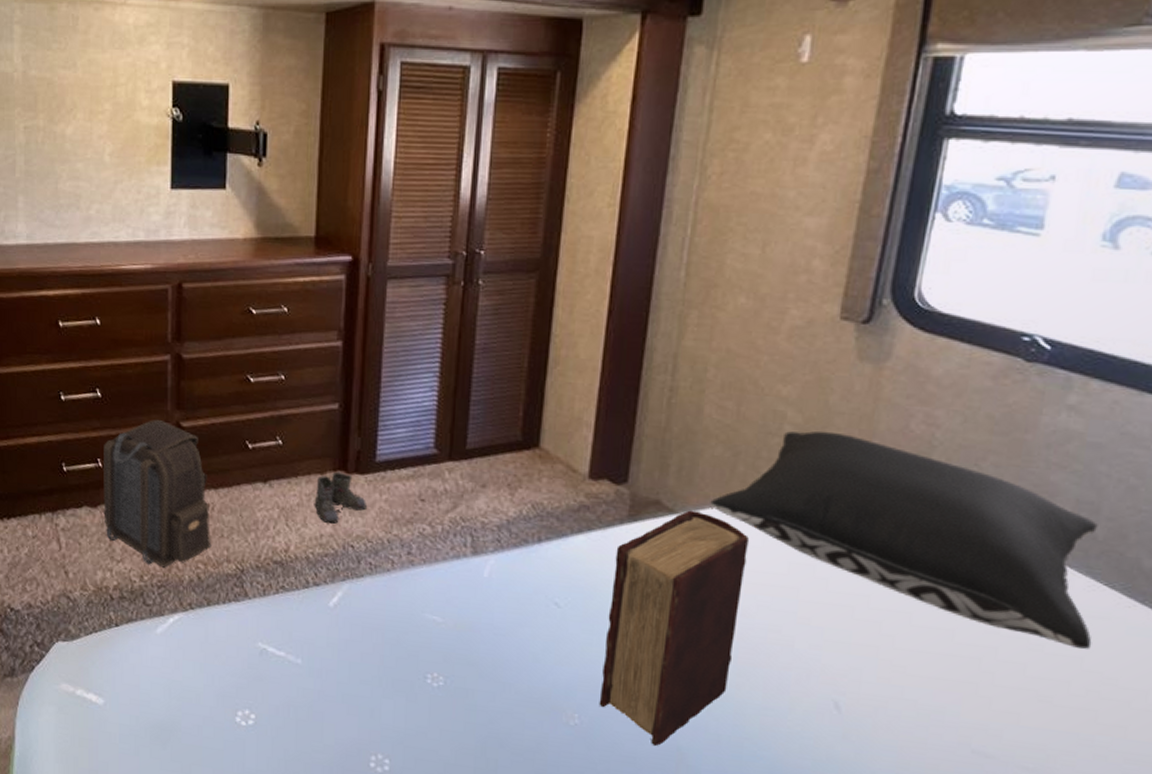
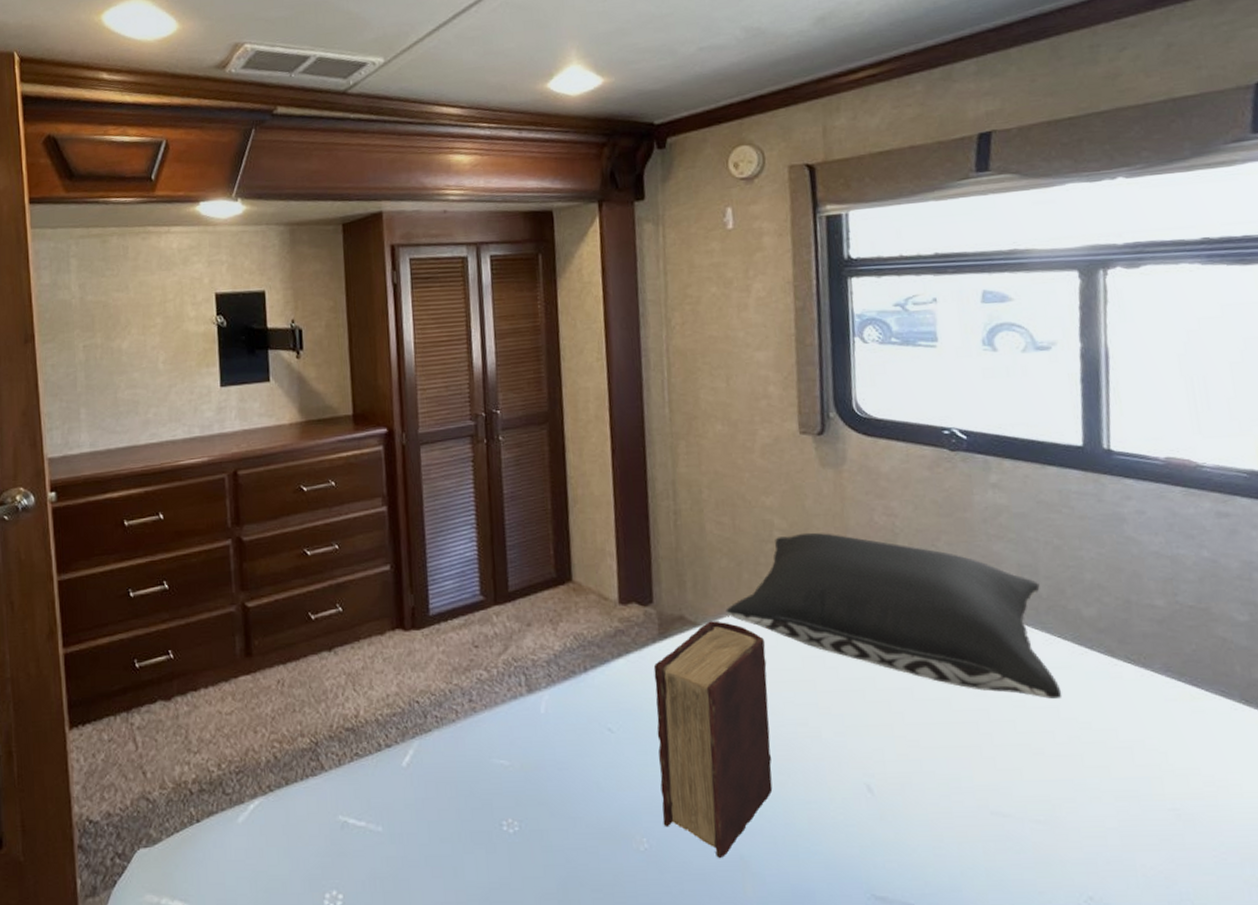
backpack: present [103,419,211,568] -> none [174,603,285,752]
boots: present [314,471,366,525] -> none [377,630,426,683]

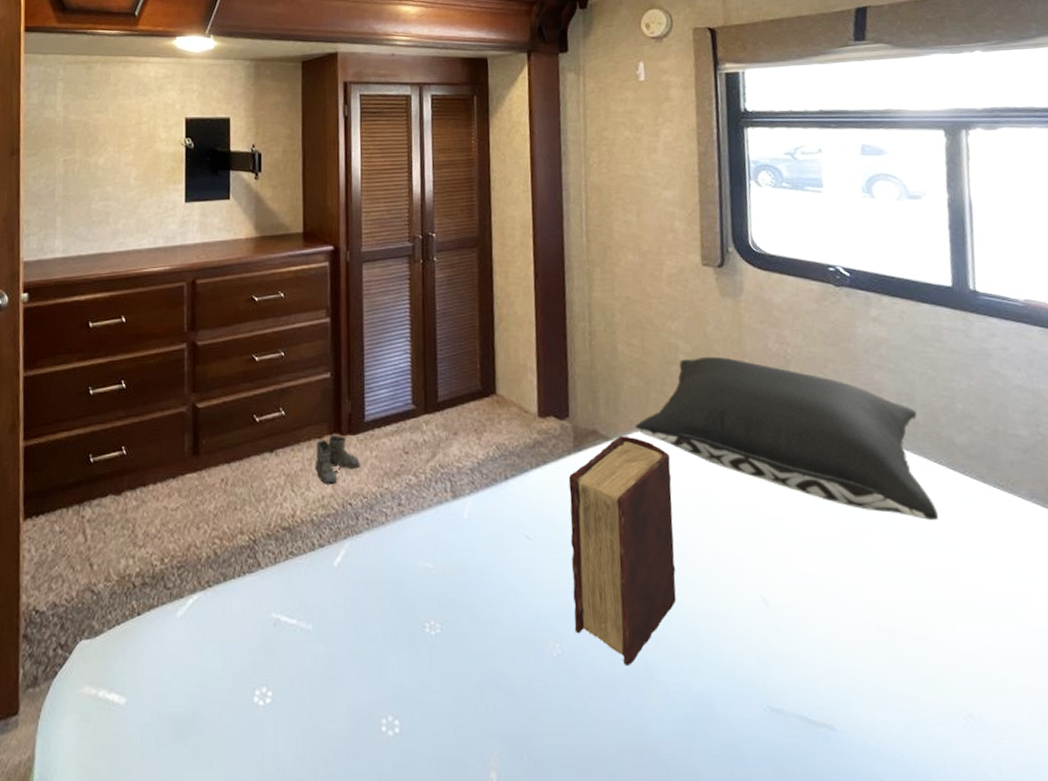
boots: none [377,630,426,683] -> present [315,434,360,485]

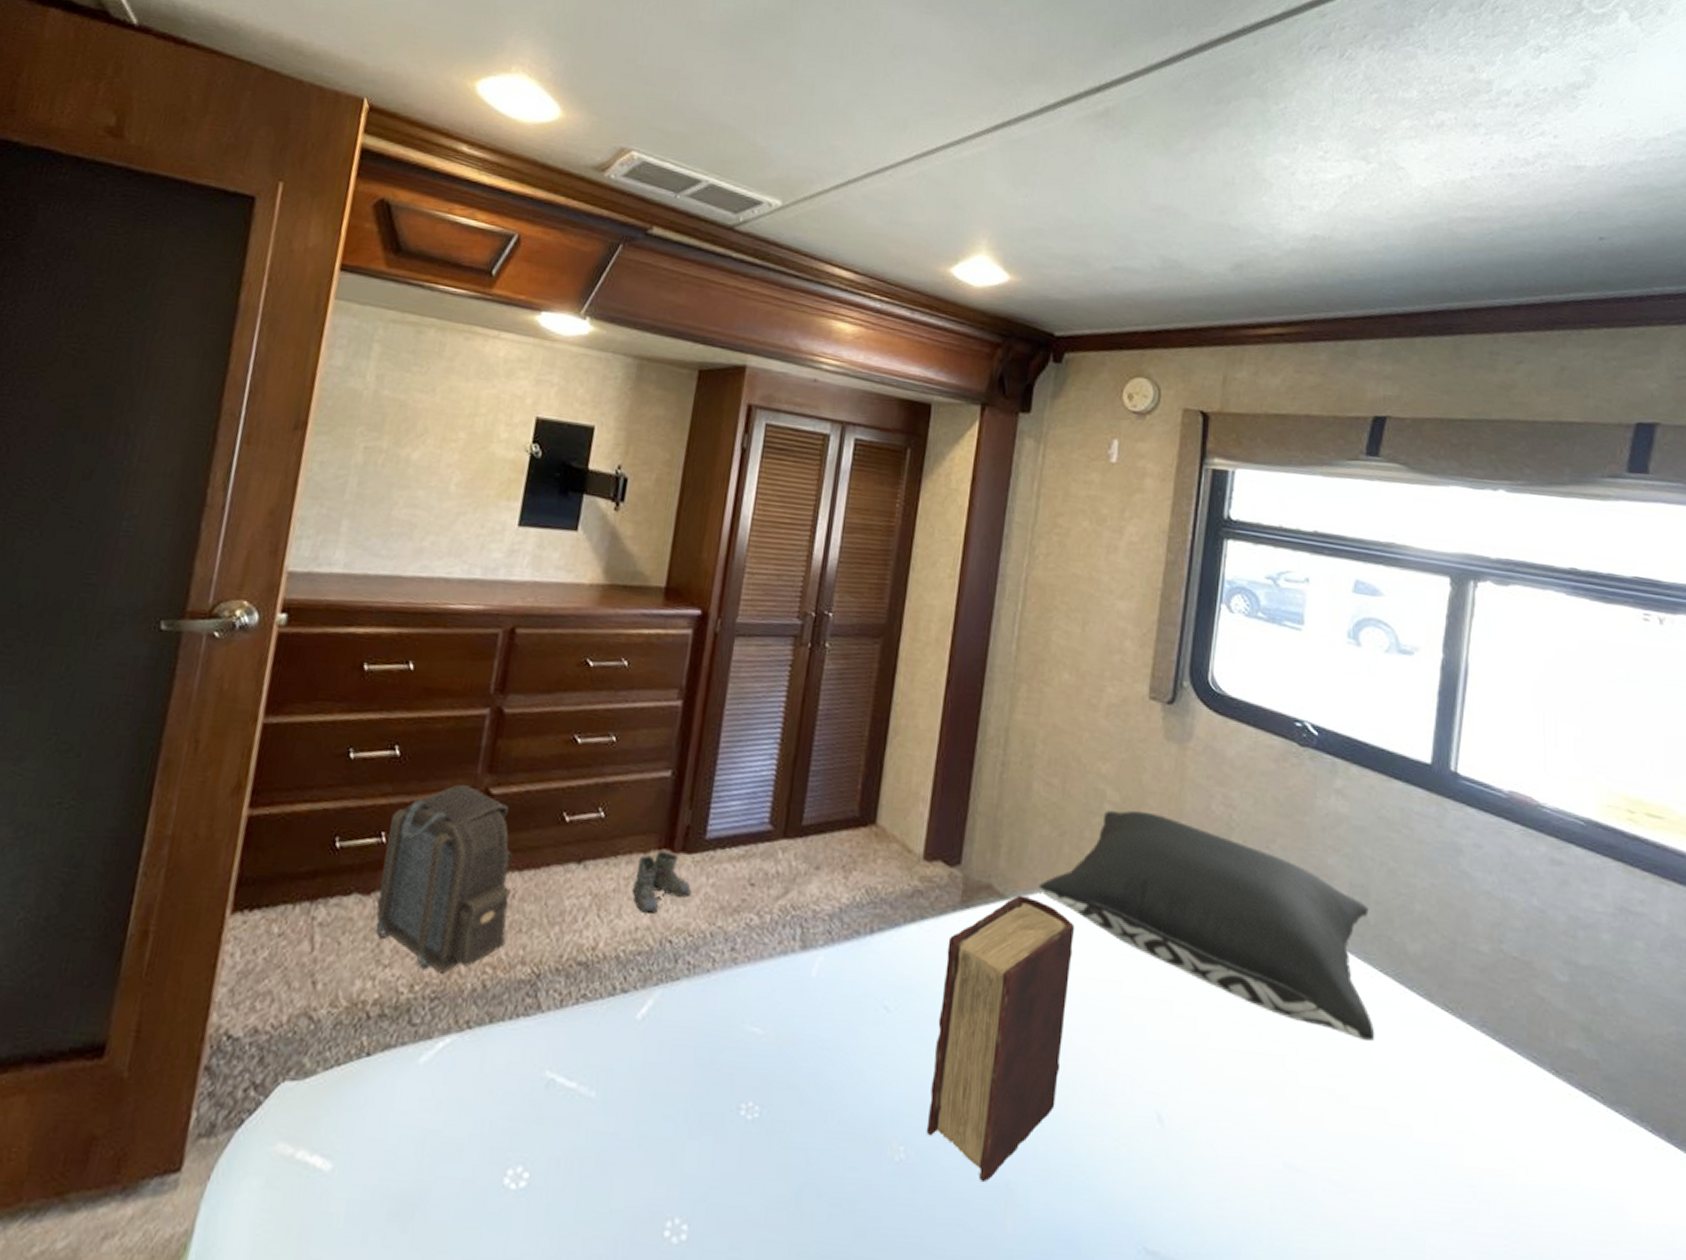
backpack: none [127,403,226,548] -> present [376,784,513,974]

